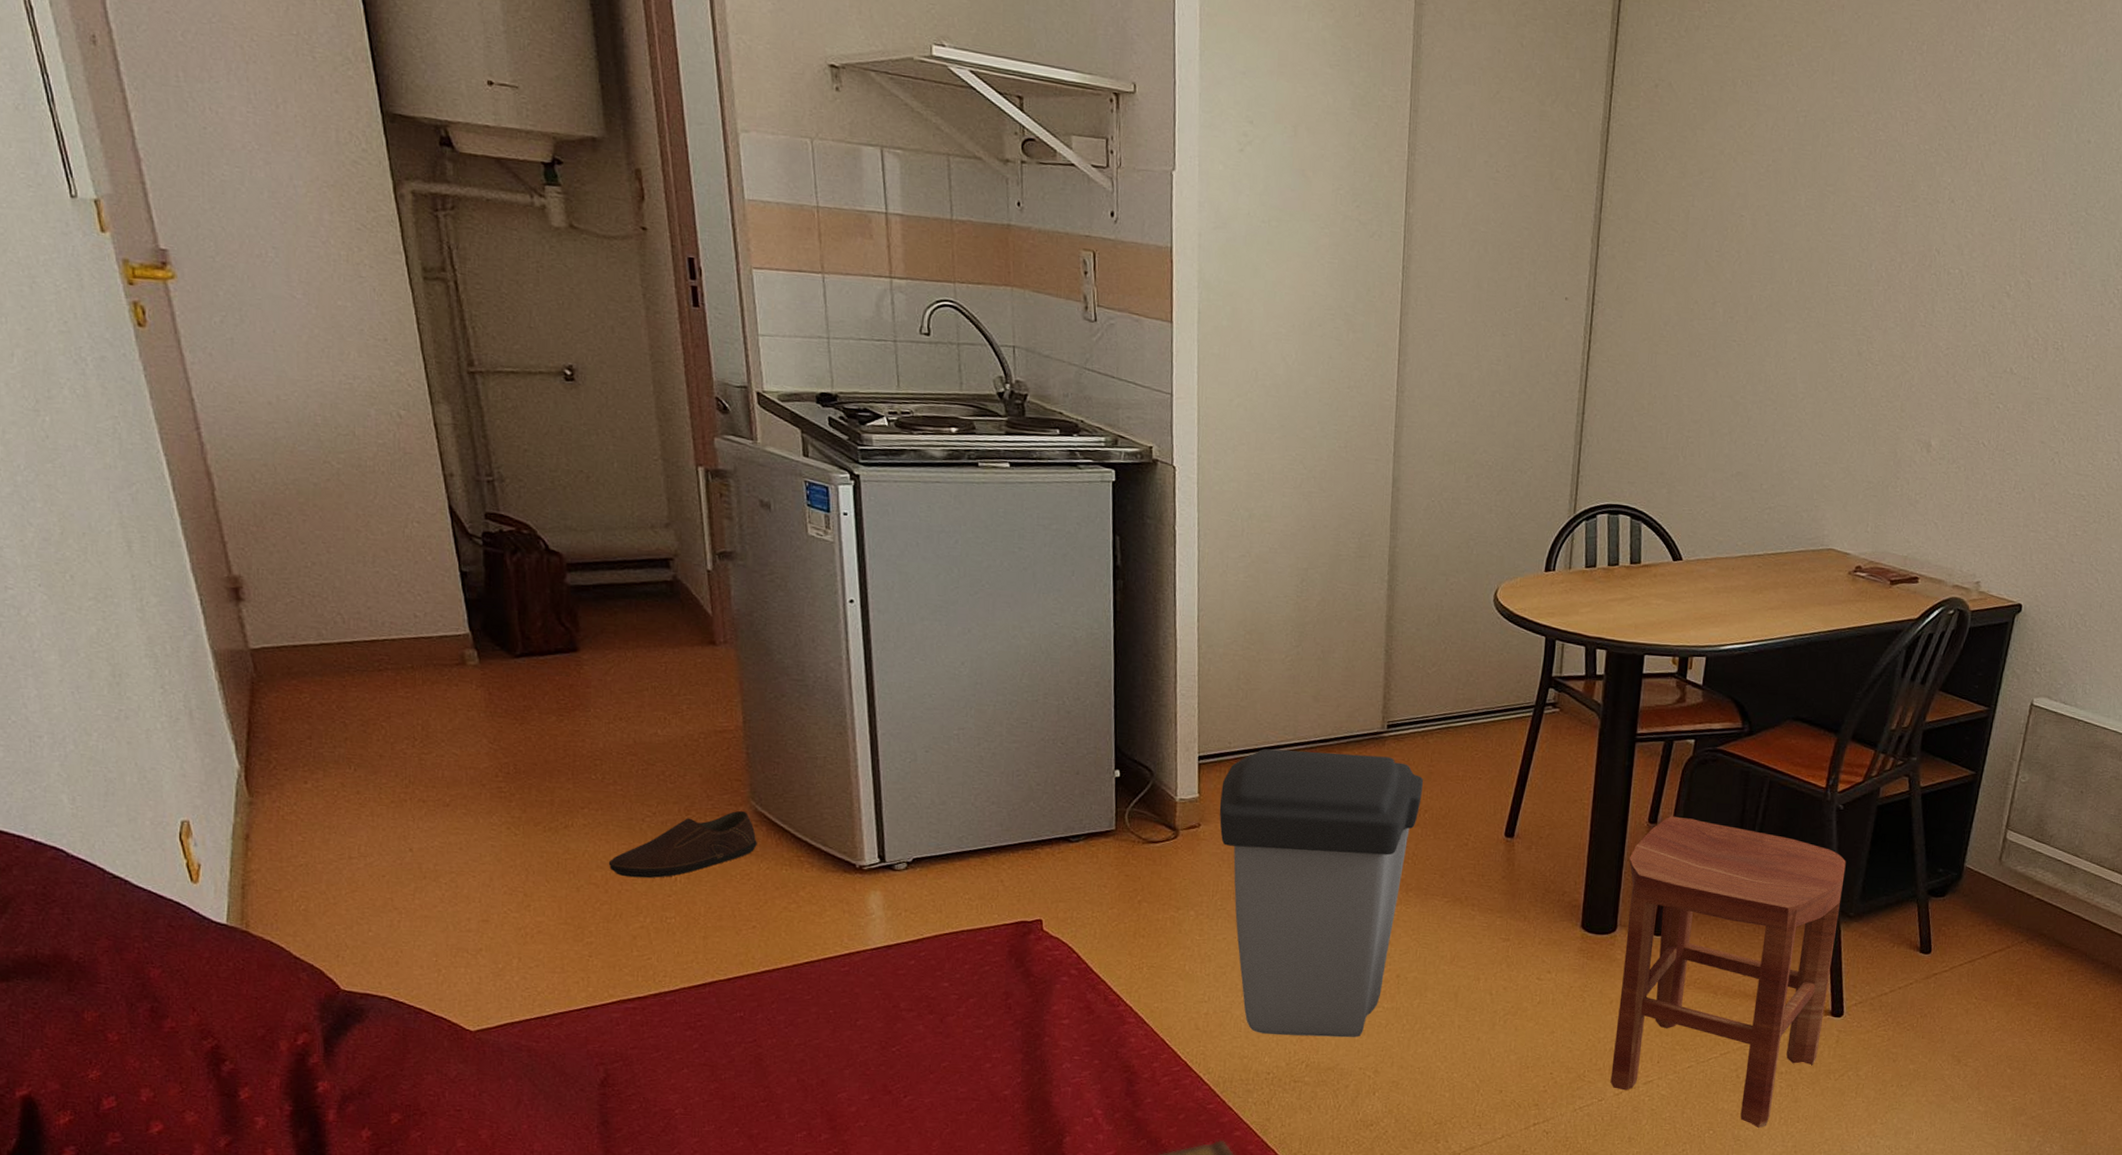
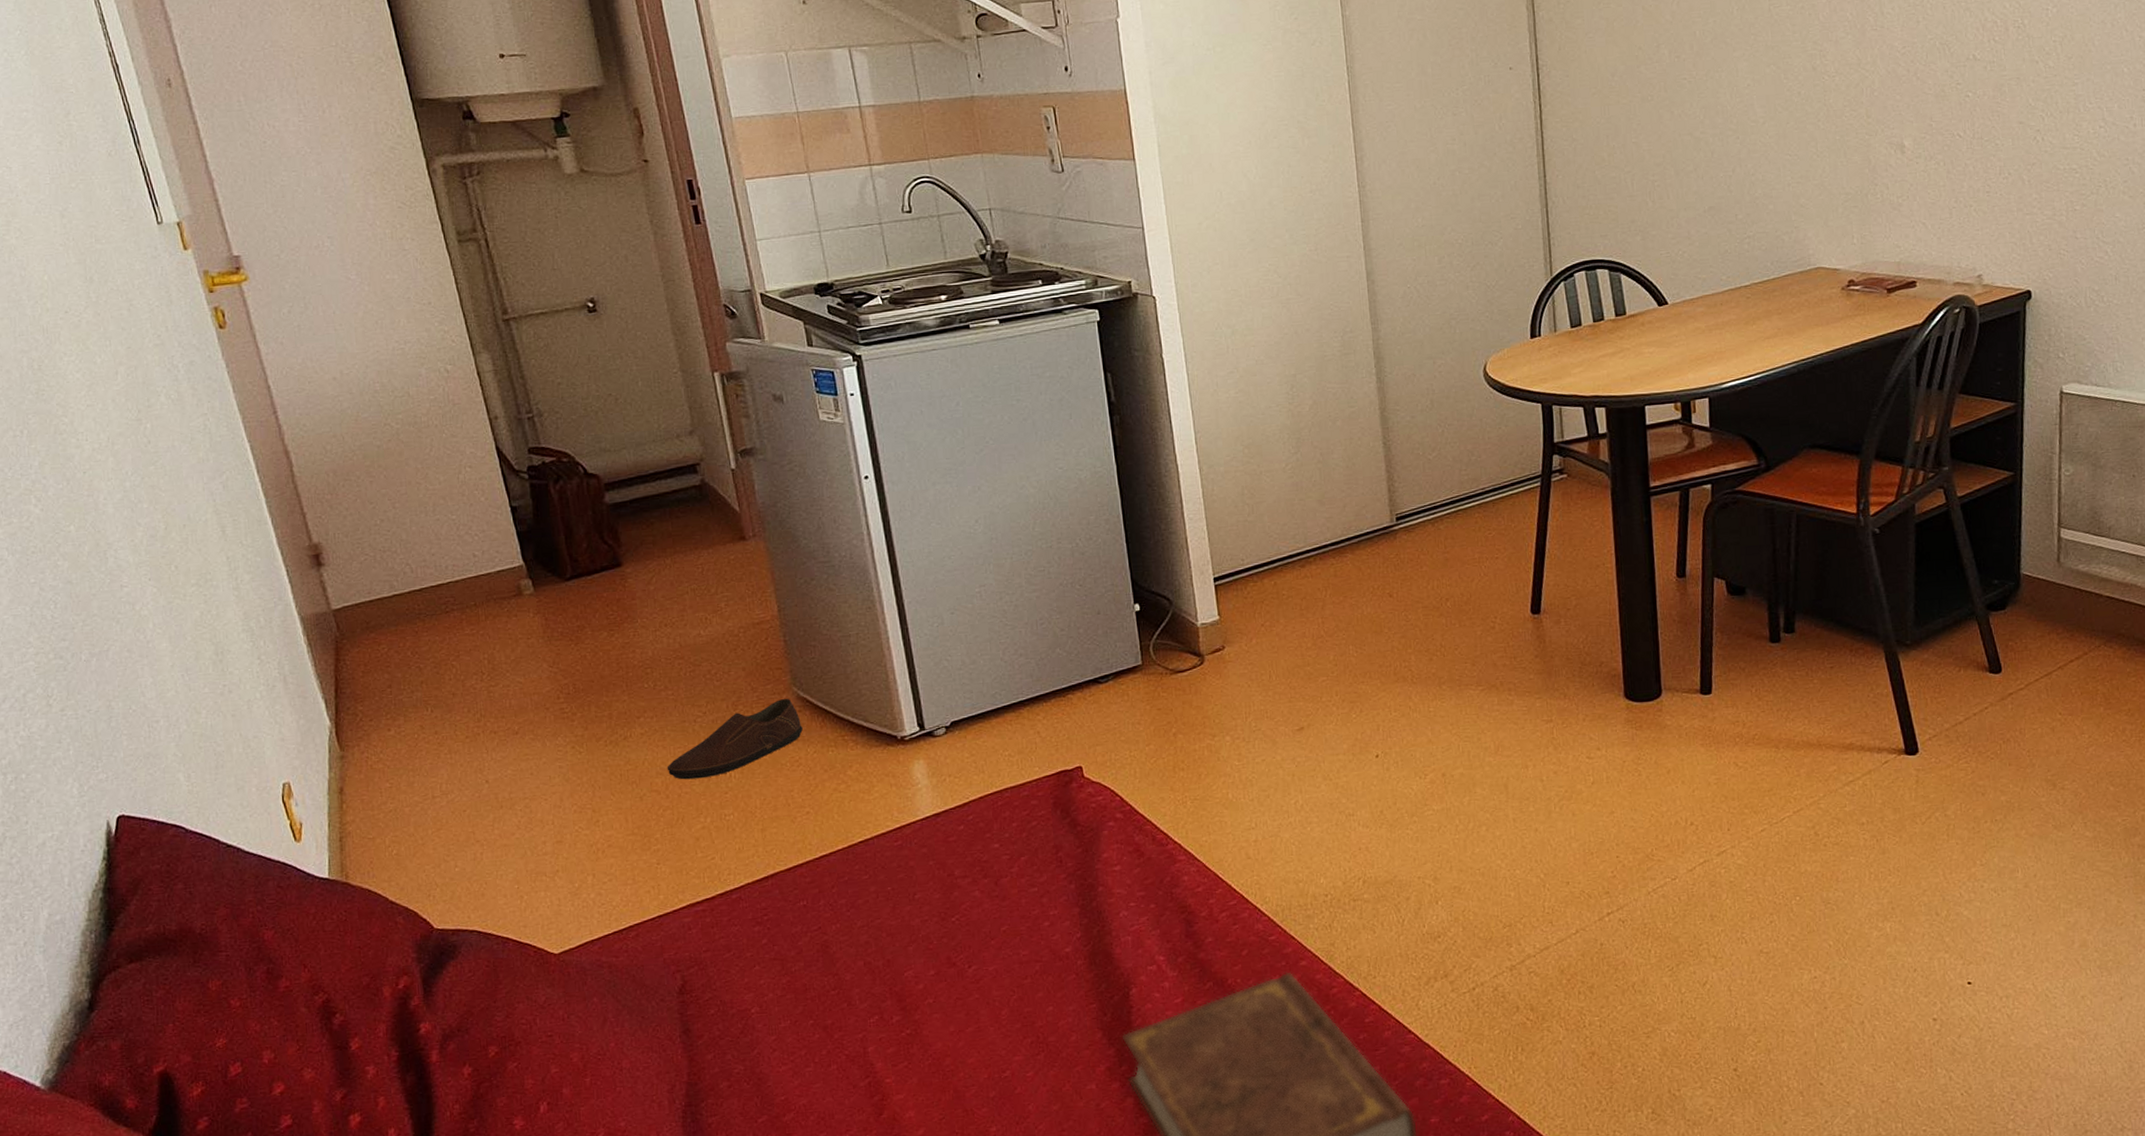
trash can: present [1219,749,1423,1038] -> none [1240,550,1441,854]
stool: present [1610,816,1846,1128] -> none [1663,566,1899,887]

